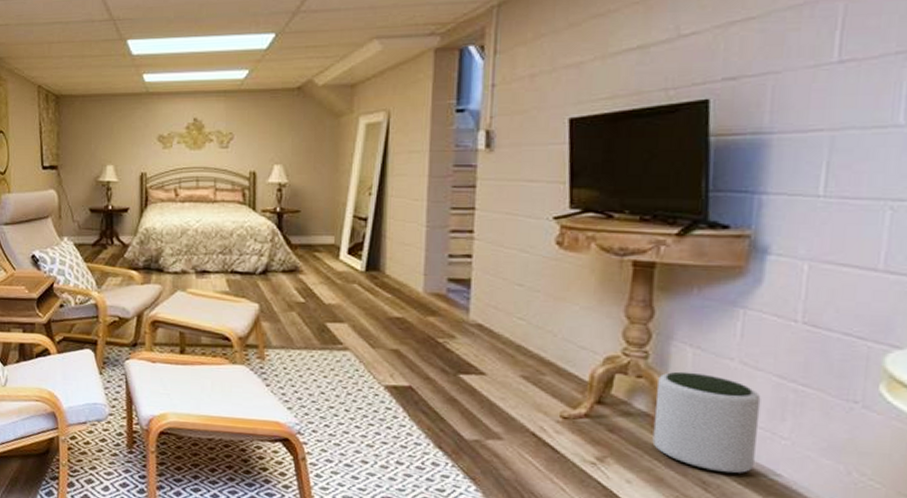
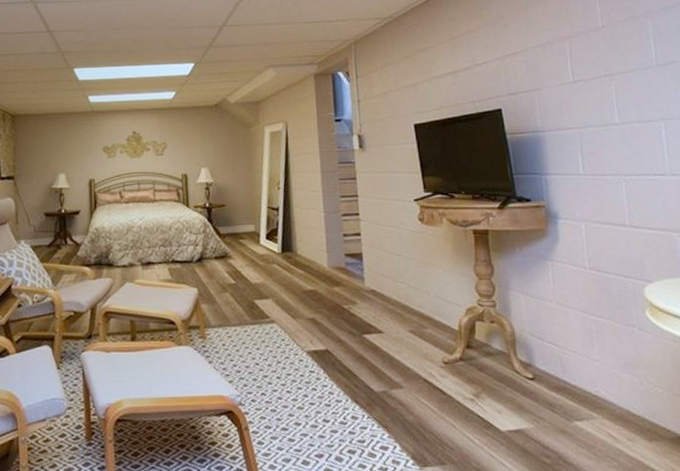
plant pot: present [652,371,761,474] -> none [505,314,581,395]

